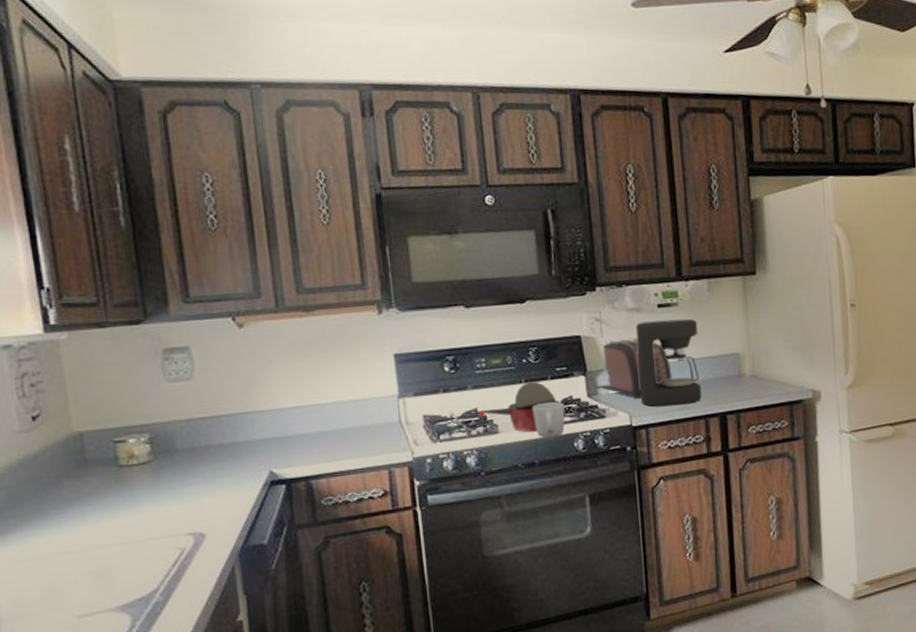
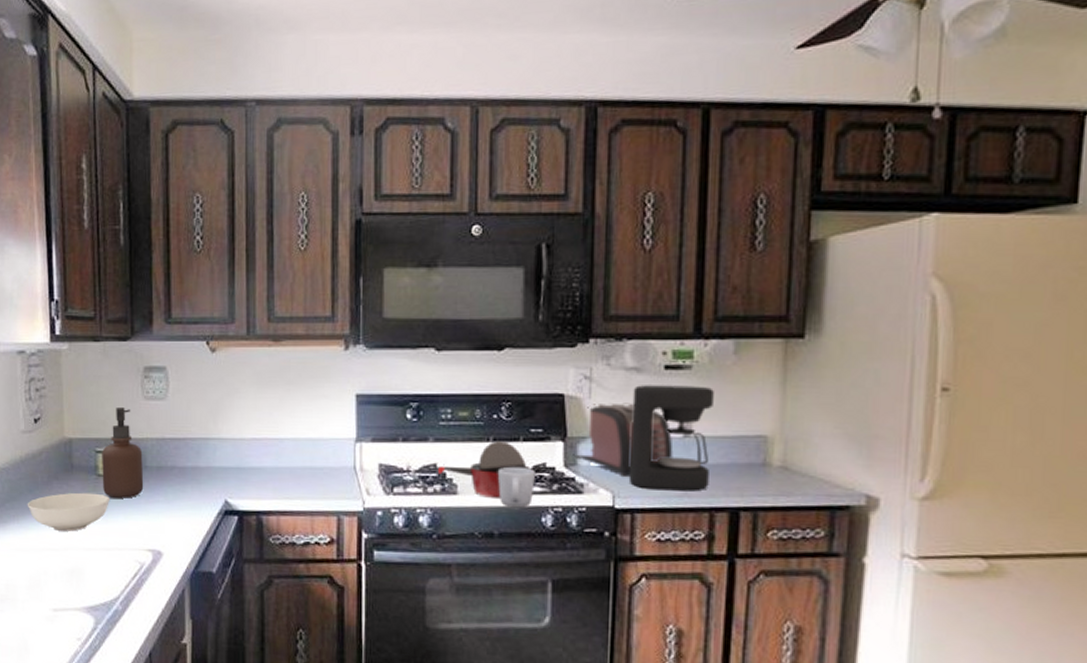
bowl: none [32,485,138,532] -> present [27,492,111,532]
soap dispenser: none [121,393,176,487] -> present [102,408,144,499]

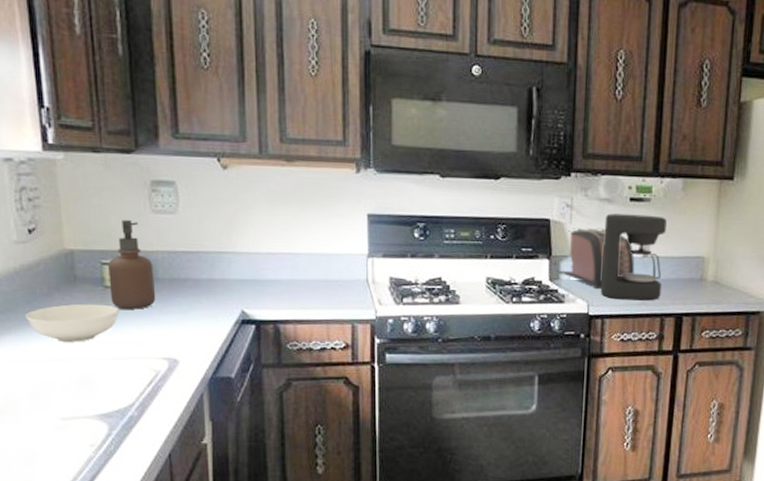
saucepan: present [437,441,530,500] -> none [442,258,522,308]
mug: present [497,466,535,509] -> none [494,280,525,316]

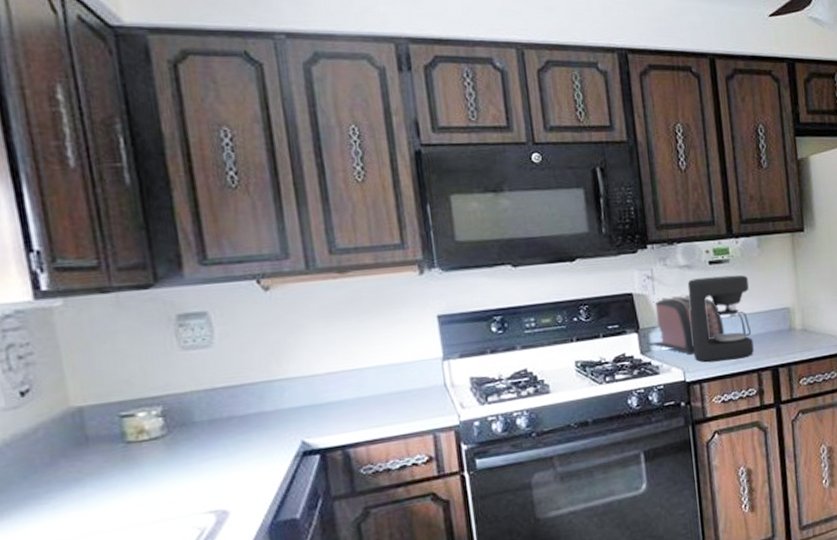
bowl: present [25,303,120,342] -> none [21,462,149,517]
soap dispenser: present [108,220,156,309] -> none [129,362,194,465]

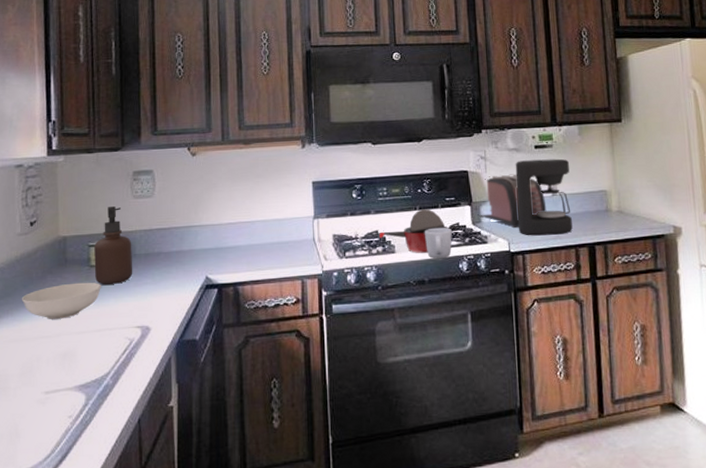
bowl: none [21,462,149,517] -> present [21,282,102,319]
soap dispenser: none [129,362,194,465] -> present [94,206,133,285]
saucepan: none [528,340,613,392] -> present [378,209,448,254]
mug: none [584,359,618,397] -> present [424,227,452,260]

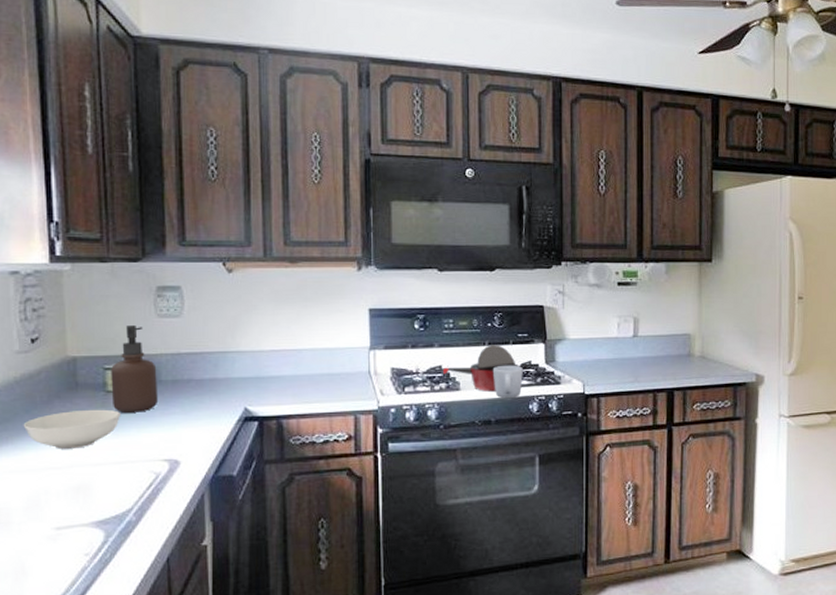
toaster: present [478,174,547,228] -> none [552,311,626,369]
coffee maker: present [515,158,573,236] -> none [594,298,653,378]

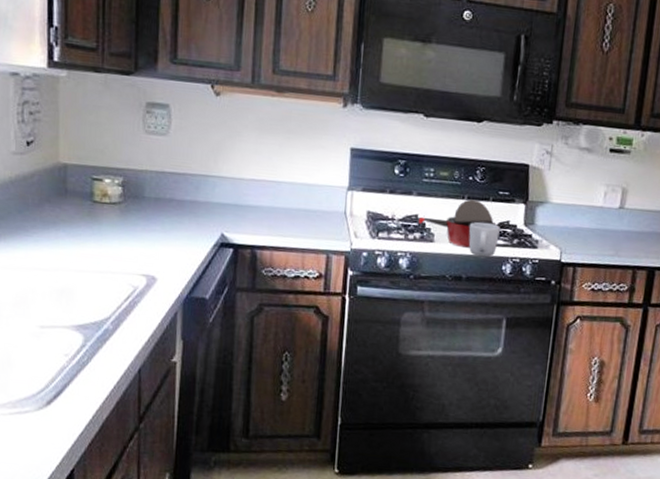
bowl: present [23,409,122,449] -> none [15,216,106,253]
soap dispenser: present [111,325,159,413] -> none [97,138,141,226]

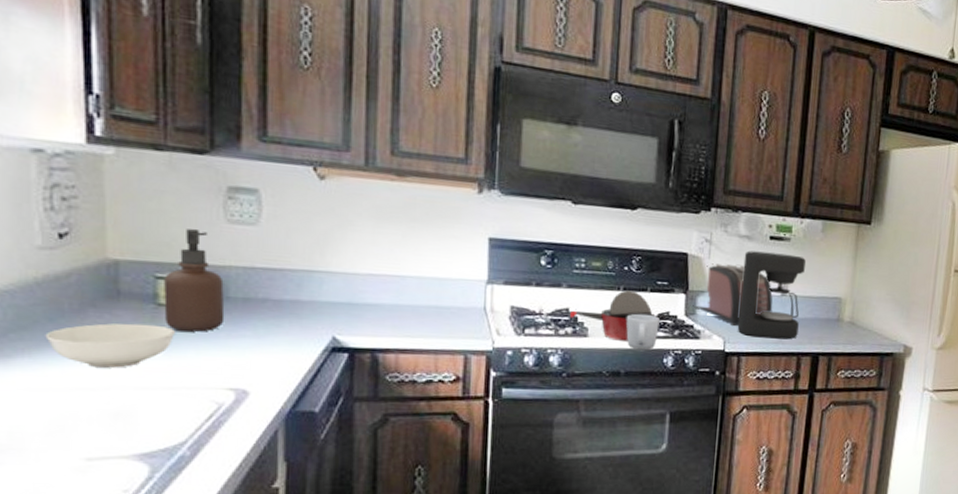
bowl: none [15,216,106,253] -> present [45,323,176,368]
soap dispenser: none [97,138,141,226] -> present [164,229,225,332]
toaster: none [532,175,611,237] -> present [693,263,773,326]
coffee maker: none [574,163,645,252] -> present [737,250,806,339]

